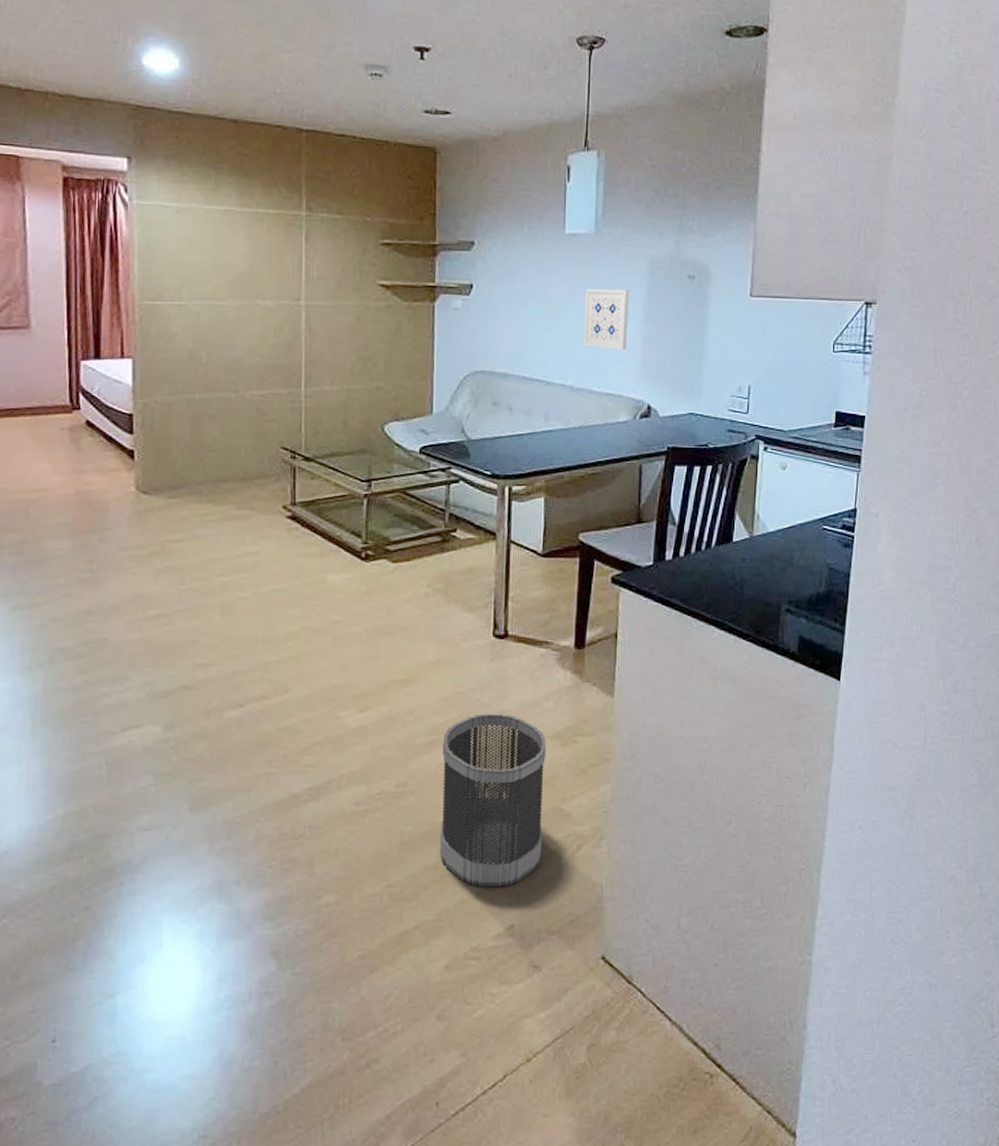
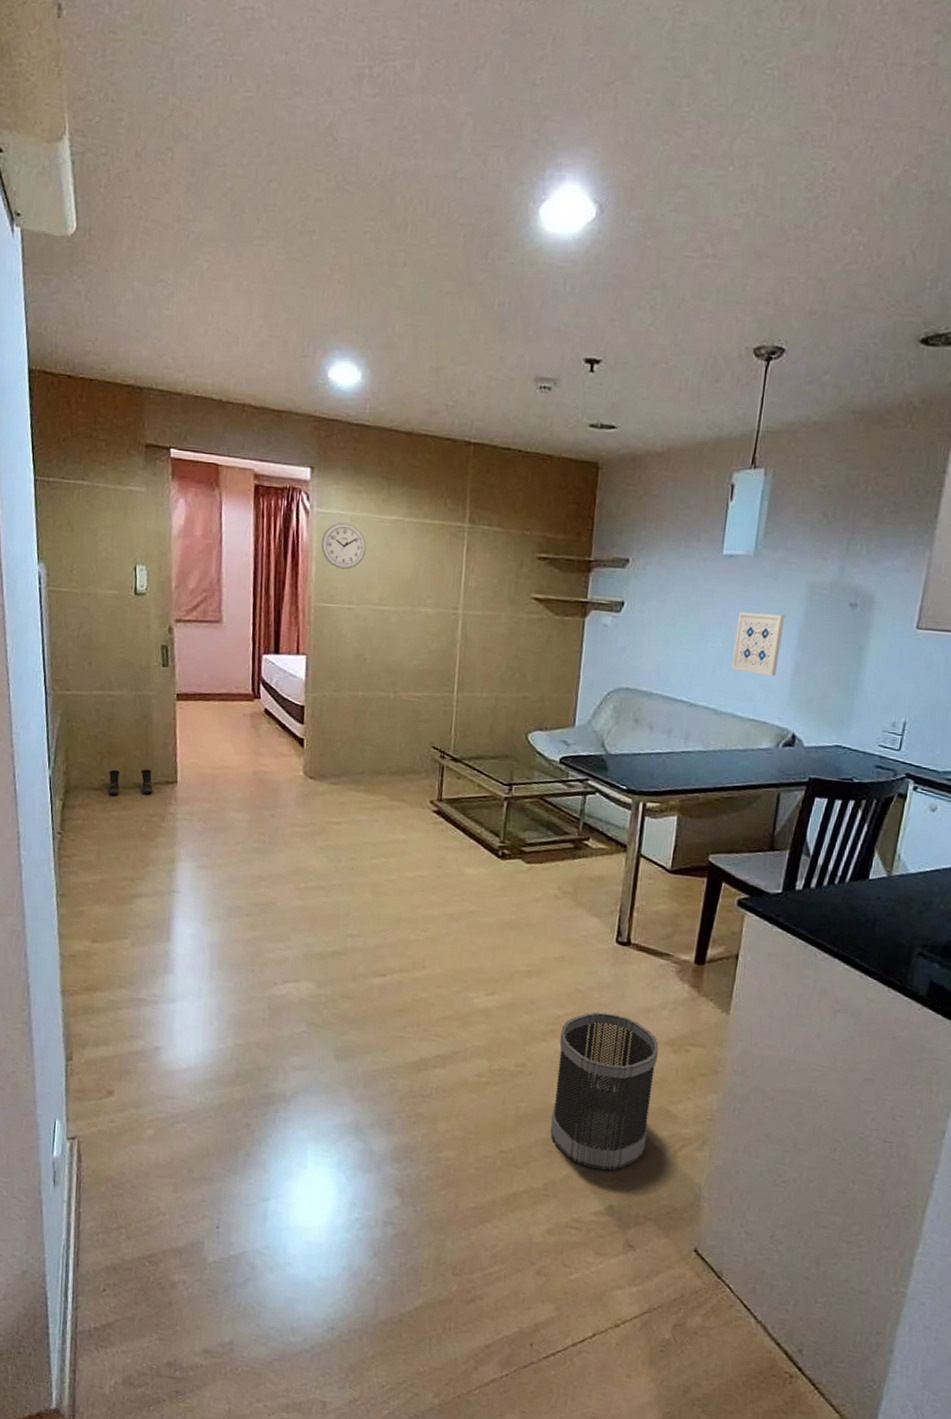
wall clock: none [143,214,195,264] -> present [321,522,366,570]

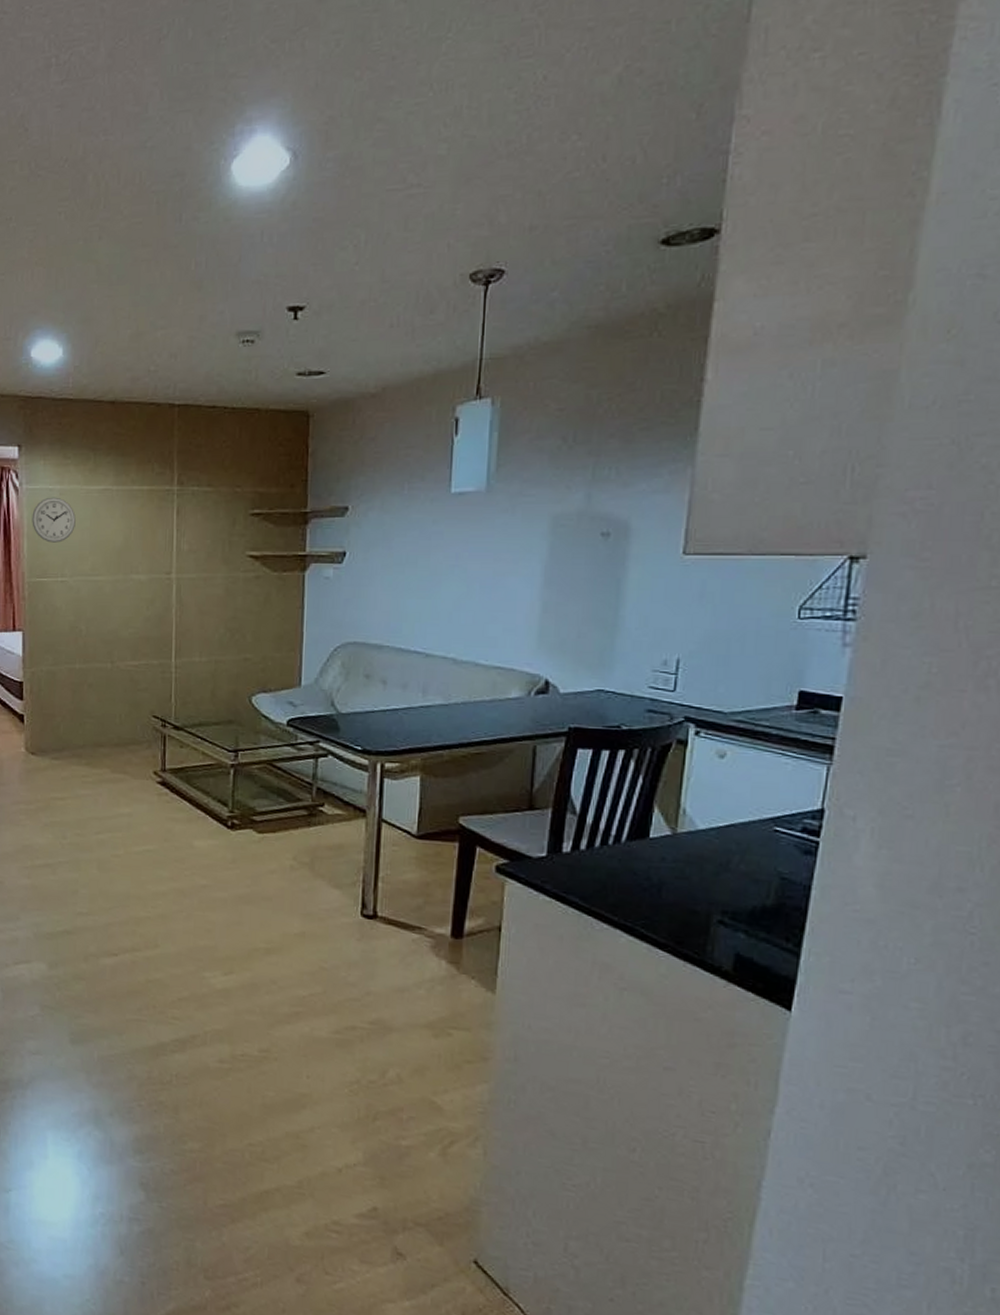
wastebasket: present [550,1011,659,1171] -> none [302,991,417,1168]
wall art: present [731,611,786,677] -> none [470,551,527,619]

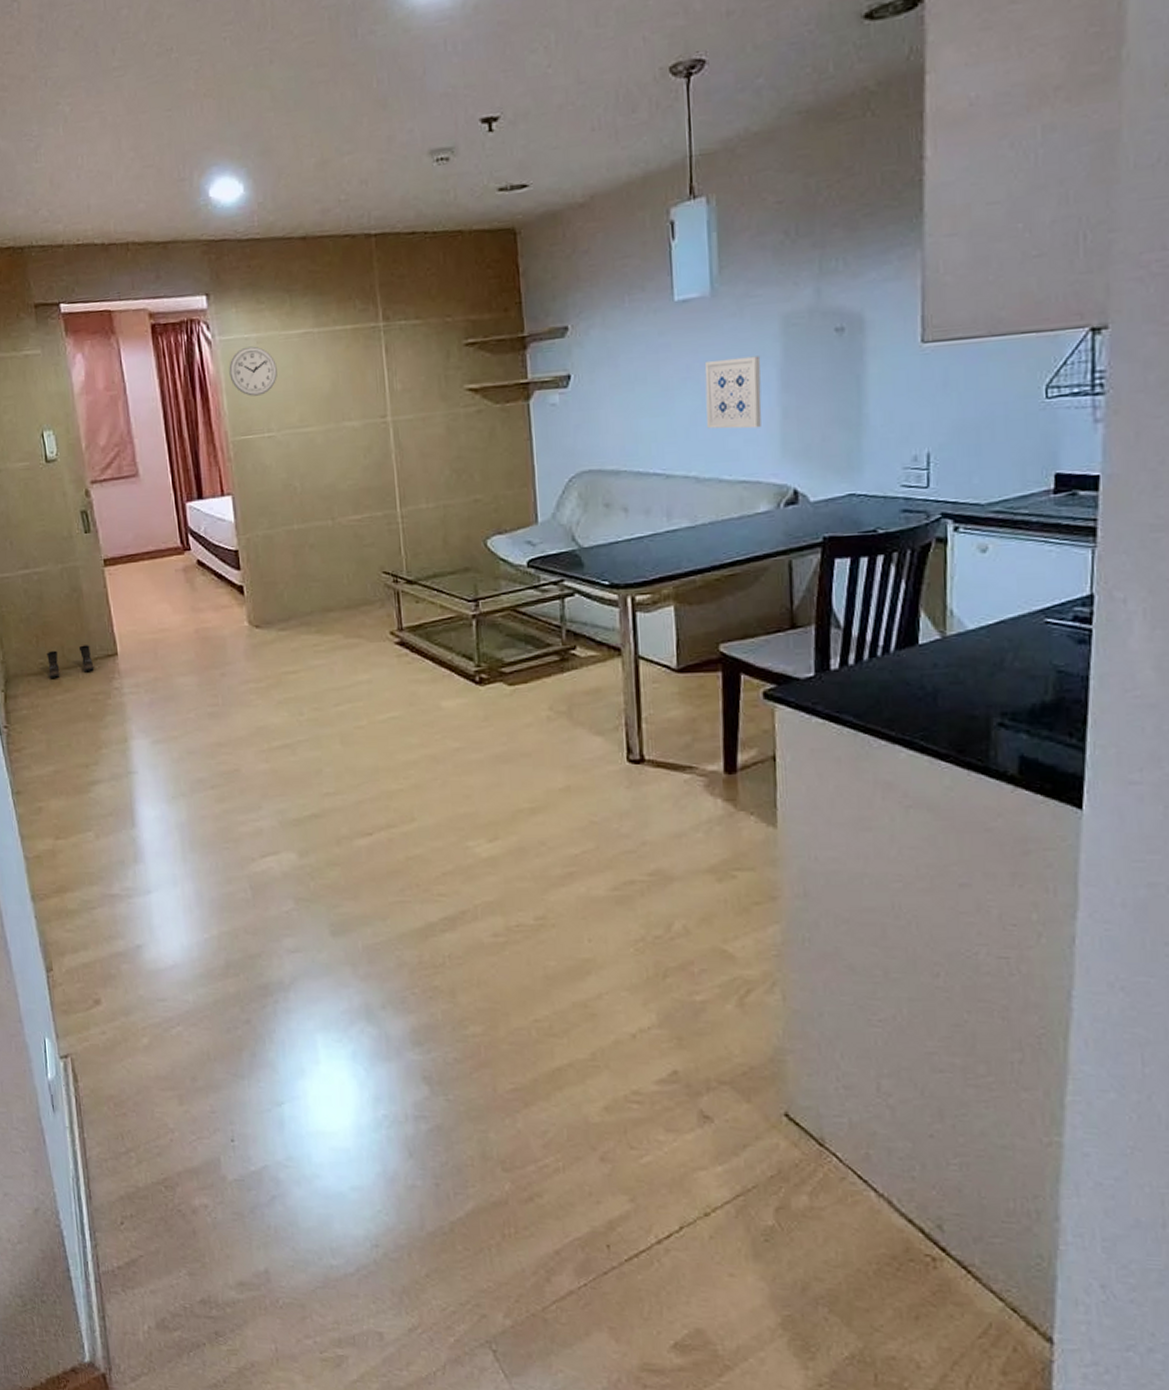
wall art: none [470,551,527,619] -> present [704,356,762,429]

